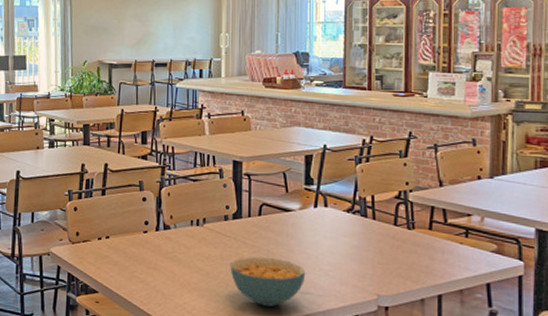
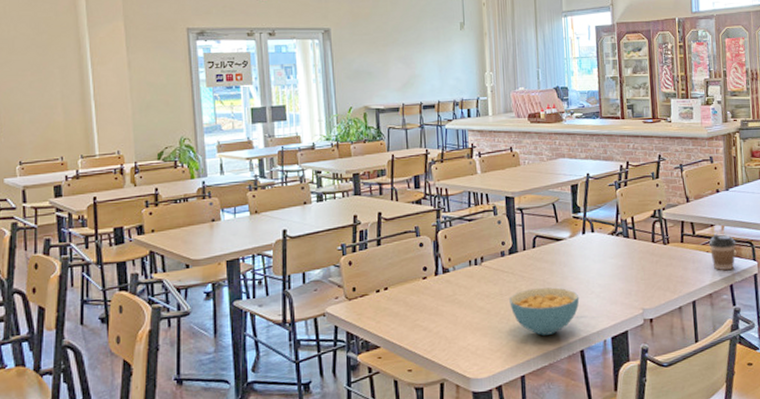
coffee cup: none [464,224,498,267] -> present [709,233,736,271]

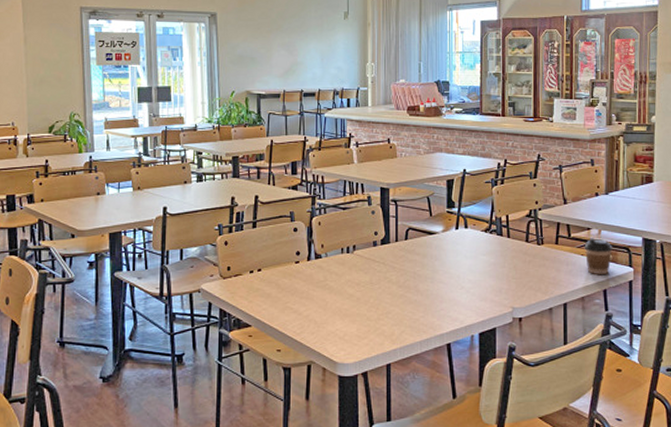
cereal bowl: present [509,287,580,336] -> none [379,280,449,326]

